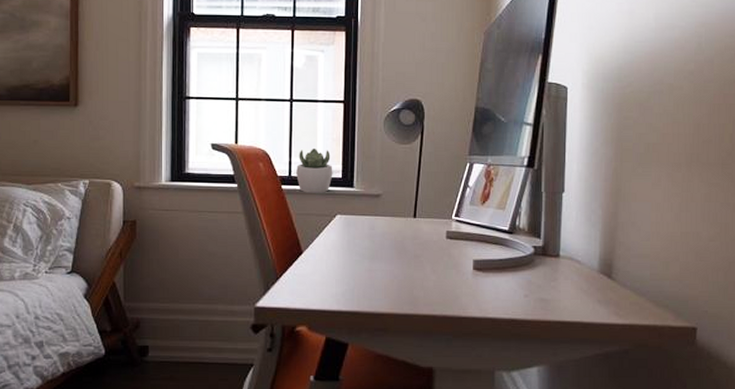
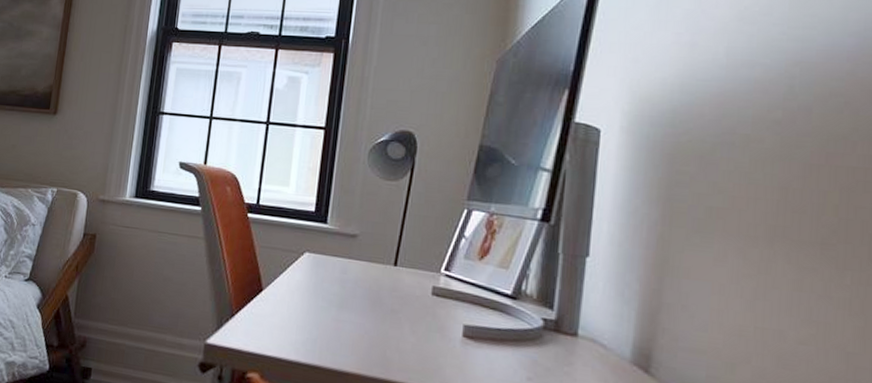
succulent plant: present [296,147,333,194] -> none [264,175,306,227]

